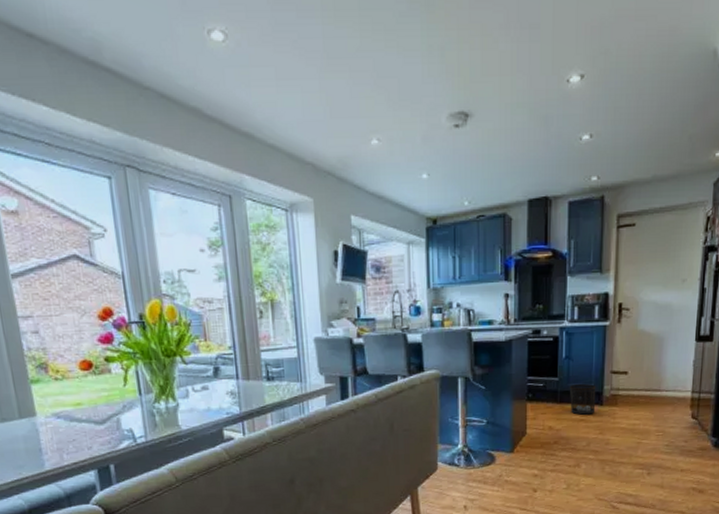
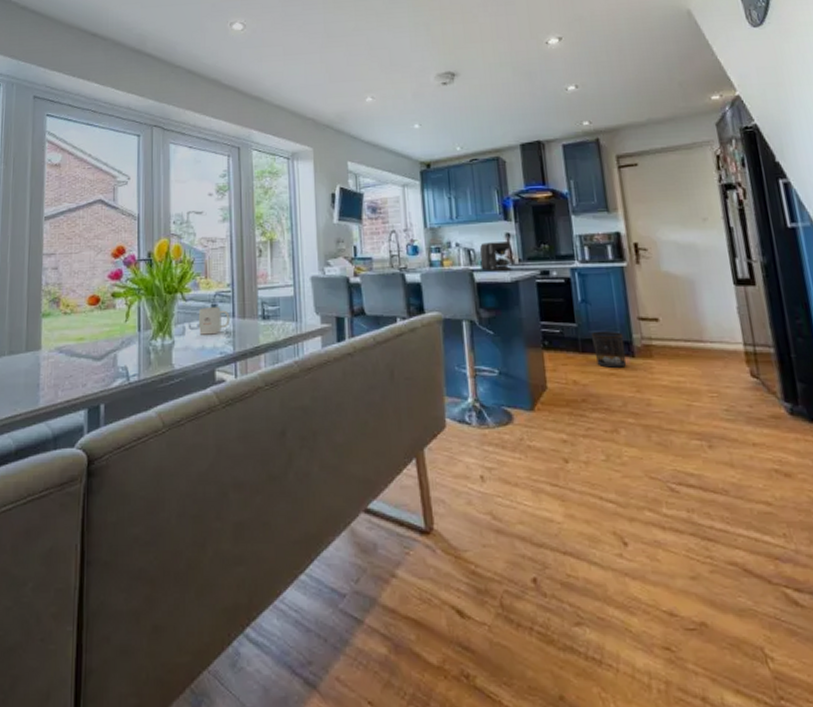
mug: none [201,370,234,397] -> present [198,307,230,335]
coffee maker: none [478,302,509,332] -> present [479,242,512,272]

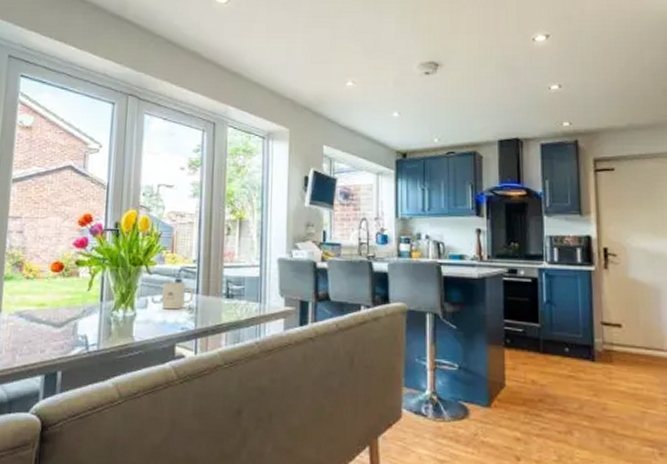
coffee maker: present [479,242,512,272] -> none [449,237,481,268]
waste bin: present [590,332,627,368] -> none [553,334,586,371]

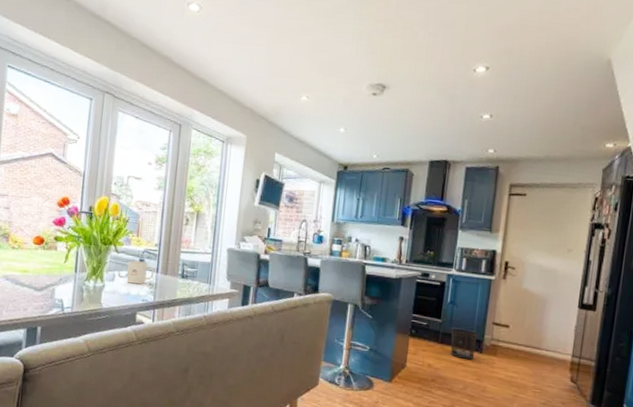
waste bin: none [553,334,586,371] -> present [450,329,478,360]

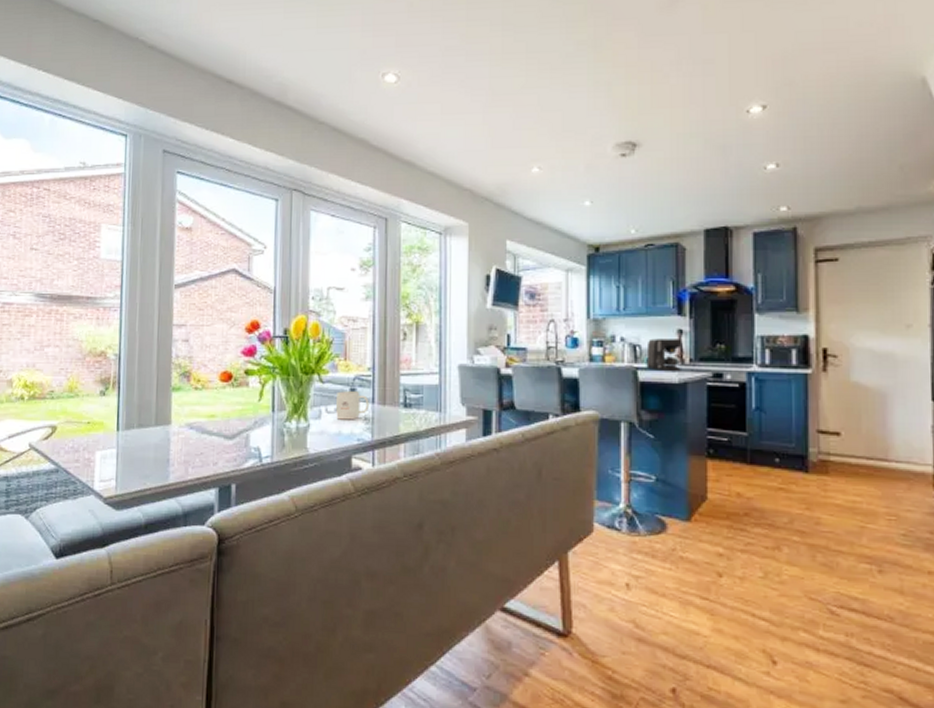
coffee maker: none [372,242,402,270] -> present [646,338,683,372]
waste bin: present [450,329,478,360] -> none [762,443,799,482]

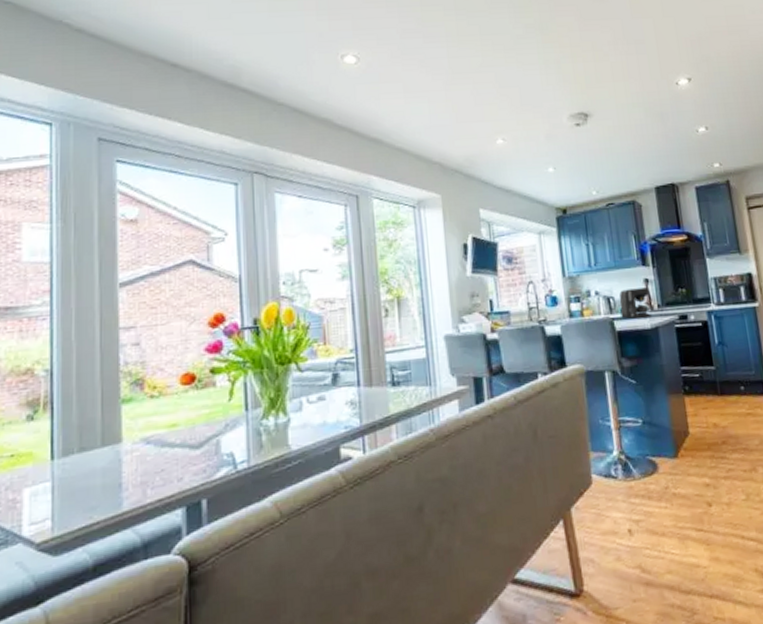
mug: present [335,391,369,420] -> none [317,376,355,409]

